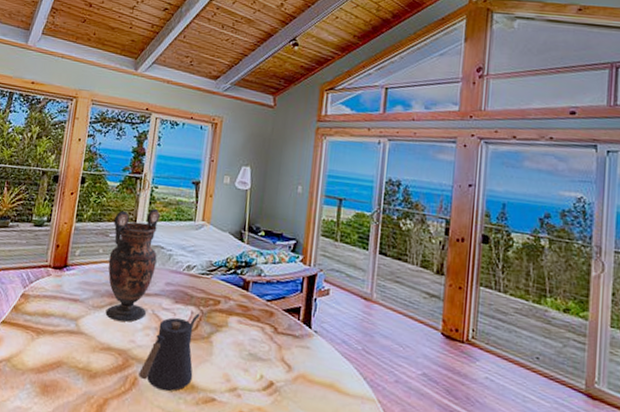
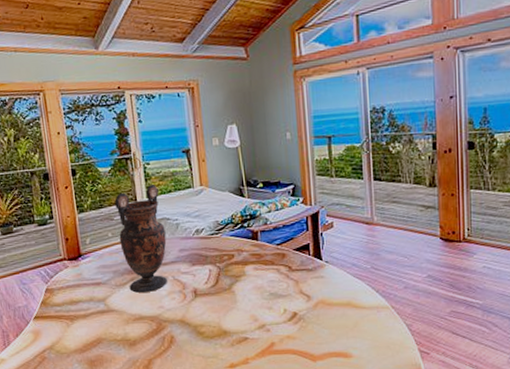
kettle: present [138,313,200,392] -> none [174,270,224,342]

